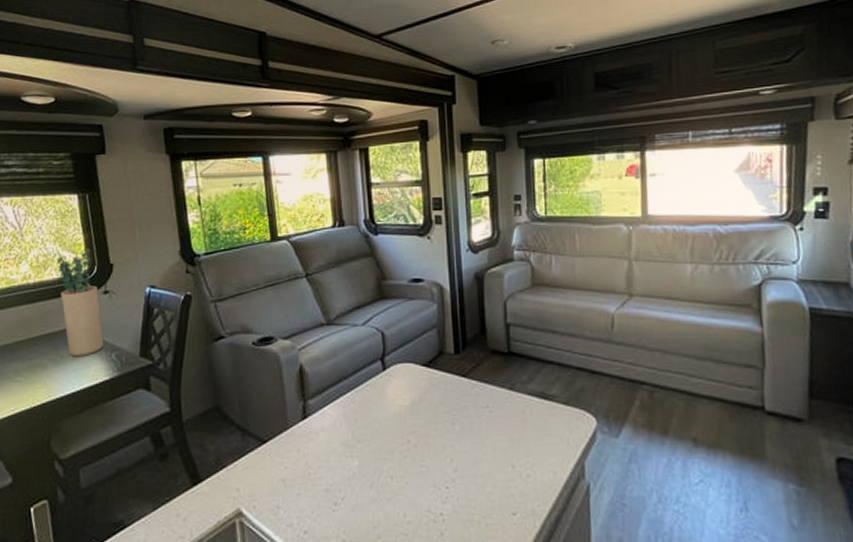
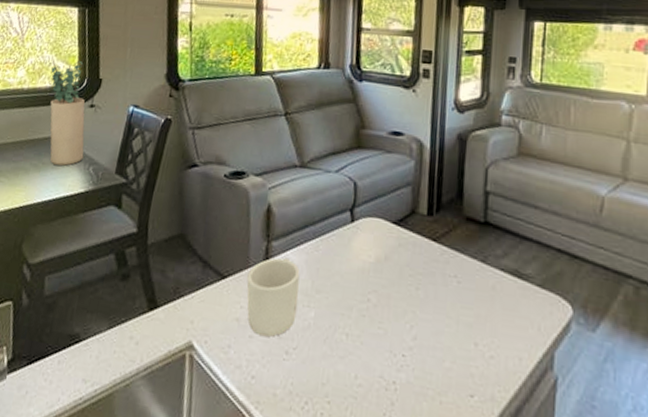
mug: none [288,413,341,493] -> present [246,257,300,337]

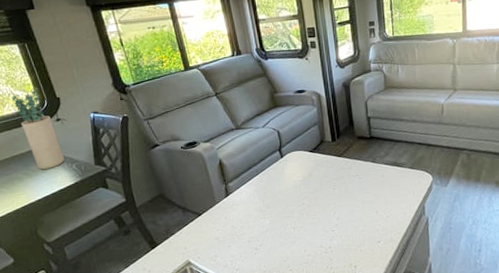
mug: present [246,257,300,337] -> none [216,191,257,244]

